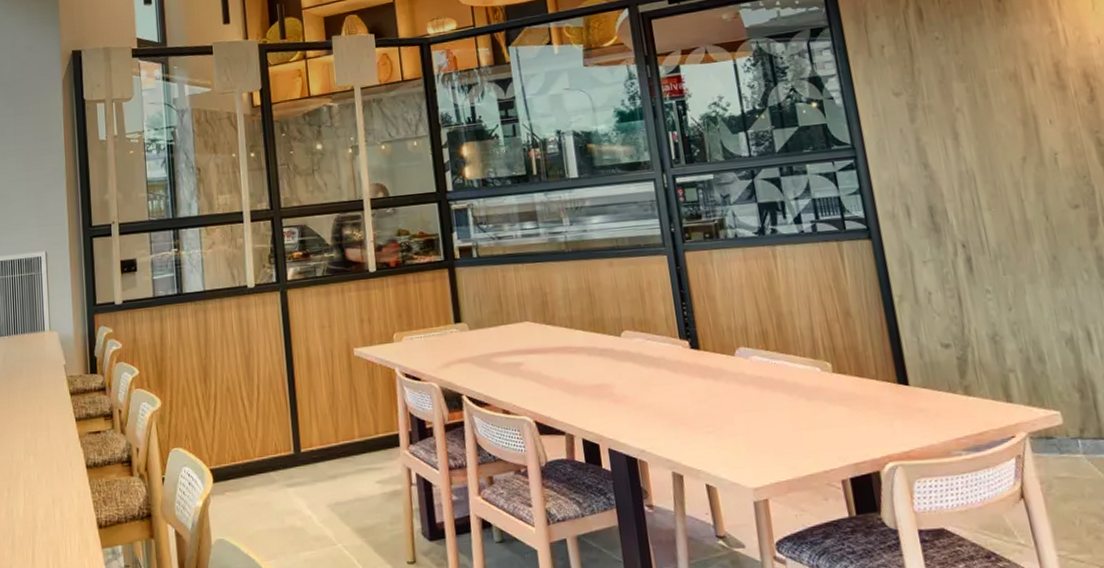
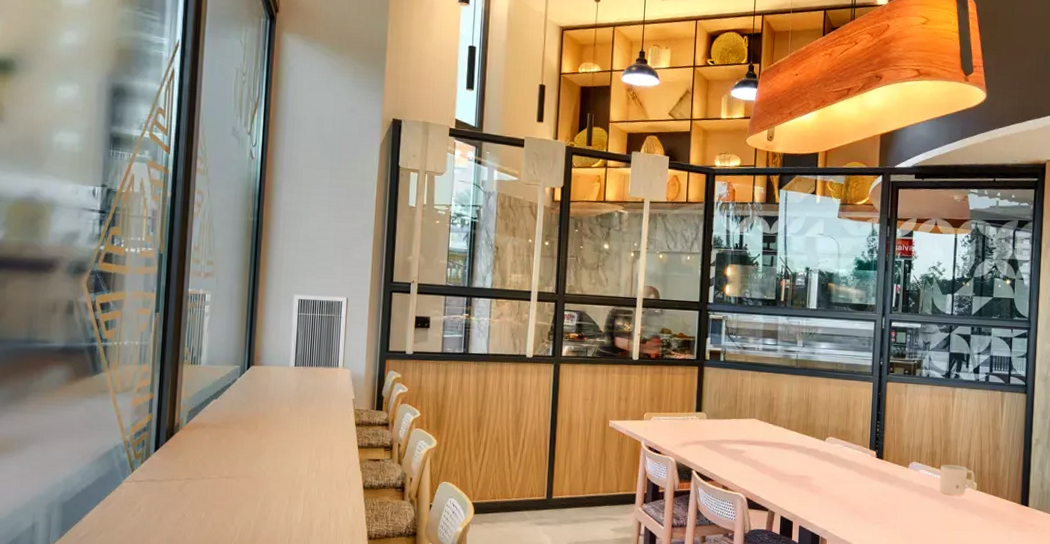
mug: none [777,343,828,384] -> present [939,465,975,496]

